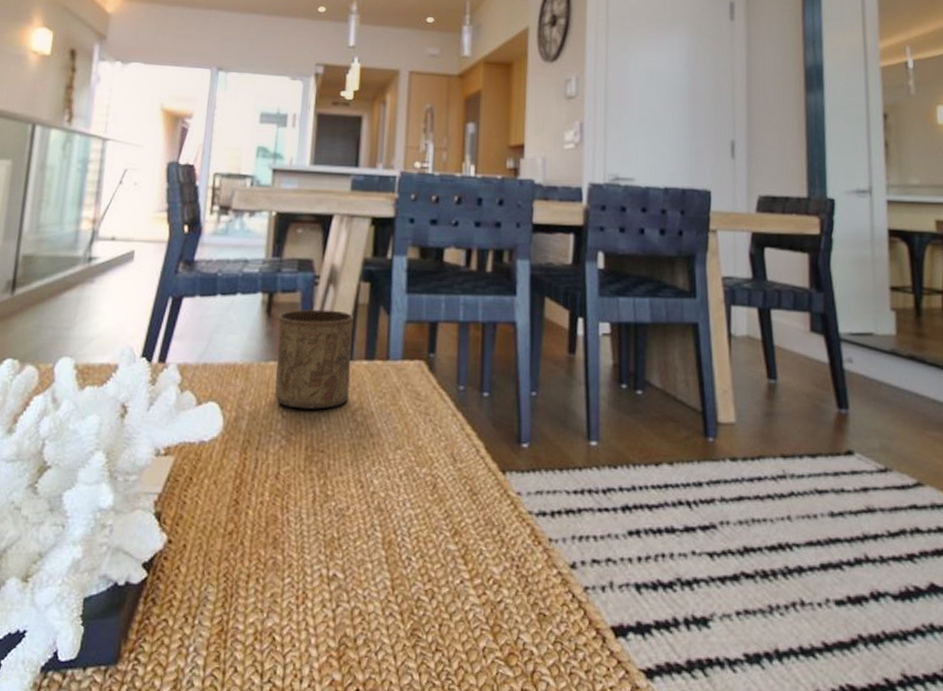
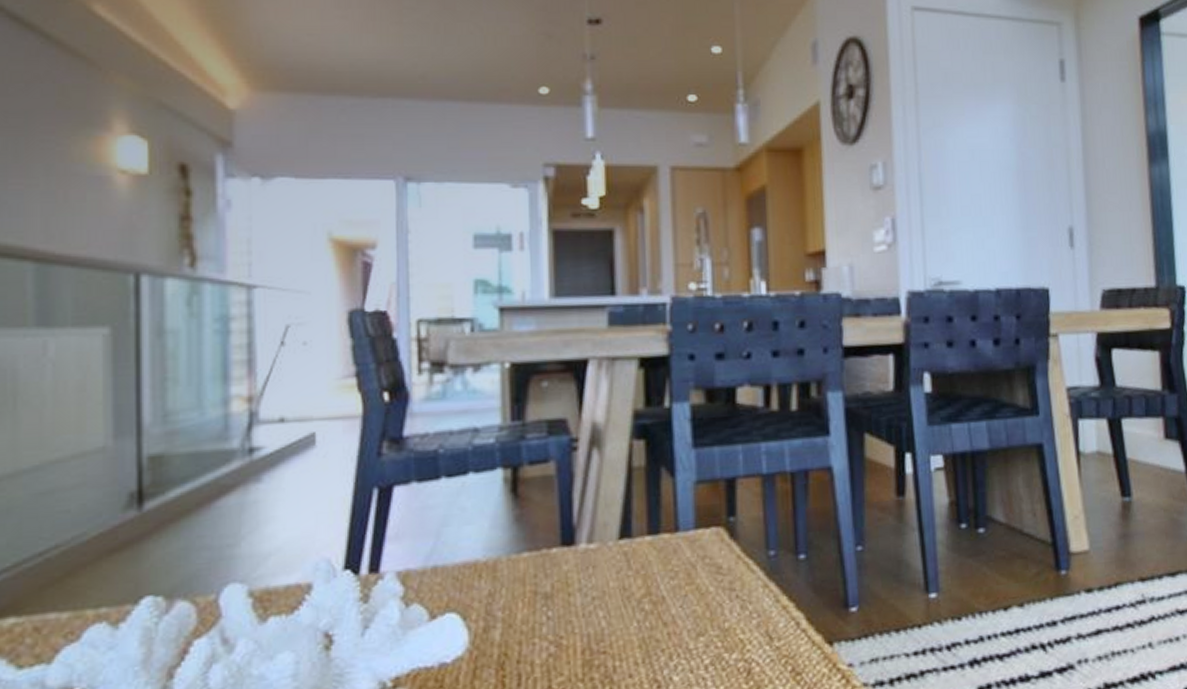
cup: present [275,309,354,409] -> none [528,479,632,606]

